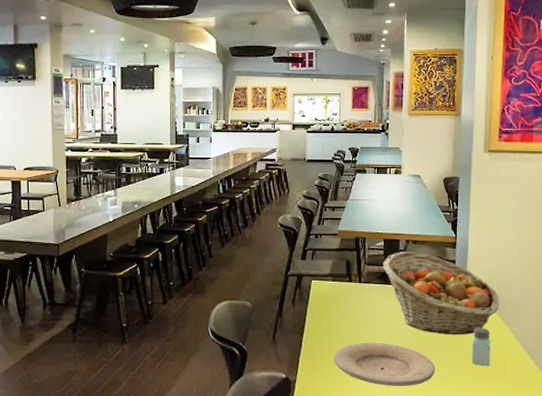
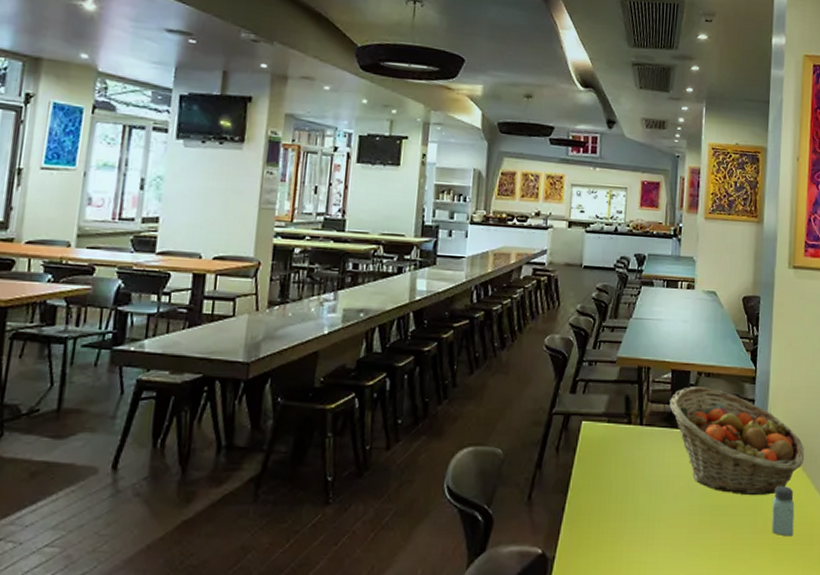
plate: present [334,342,435,387] -> none [604,504,729,565]

